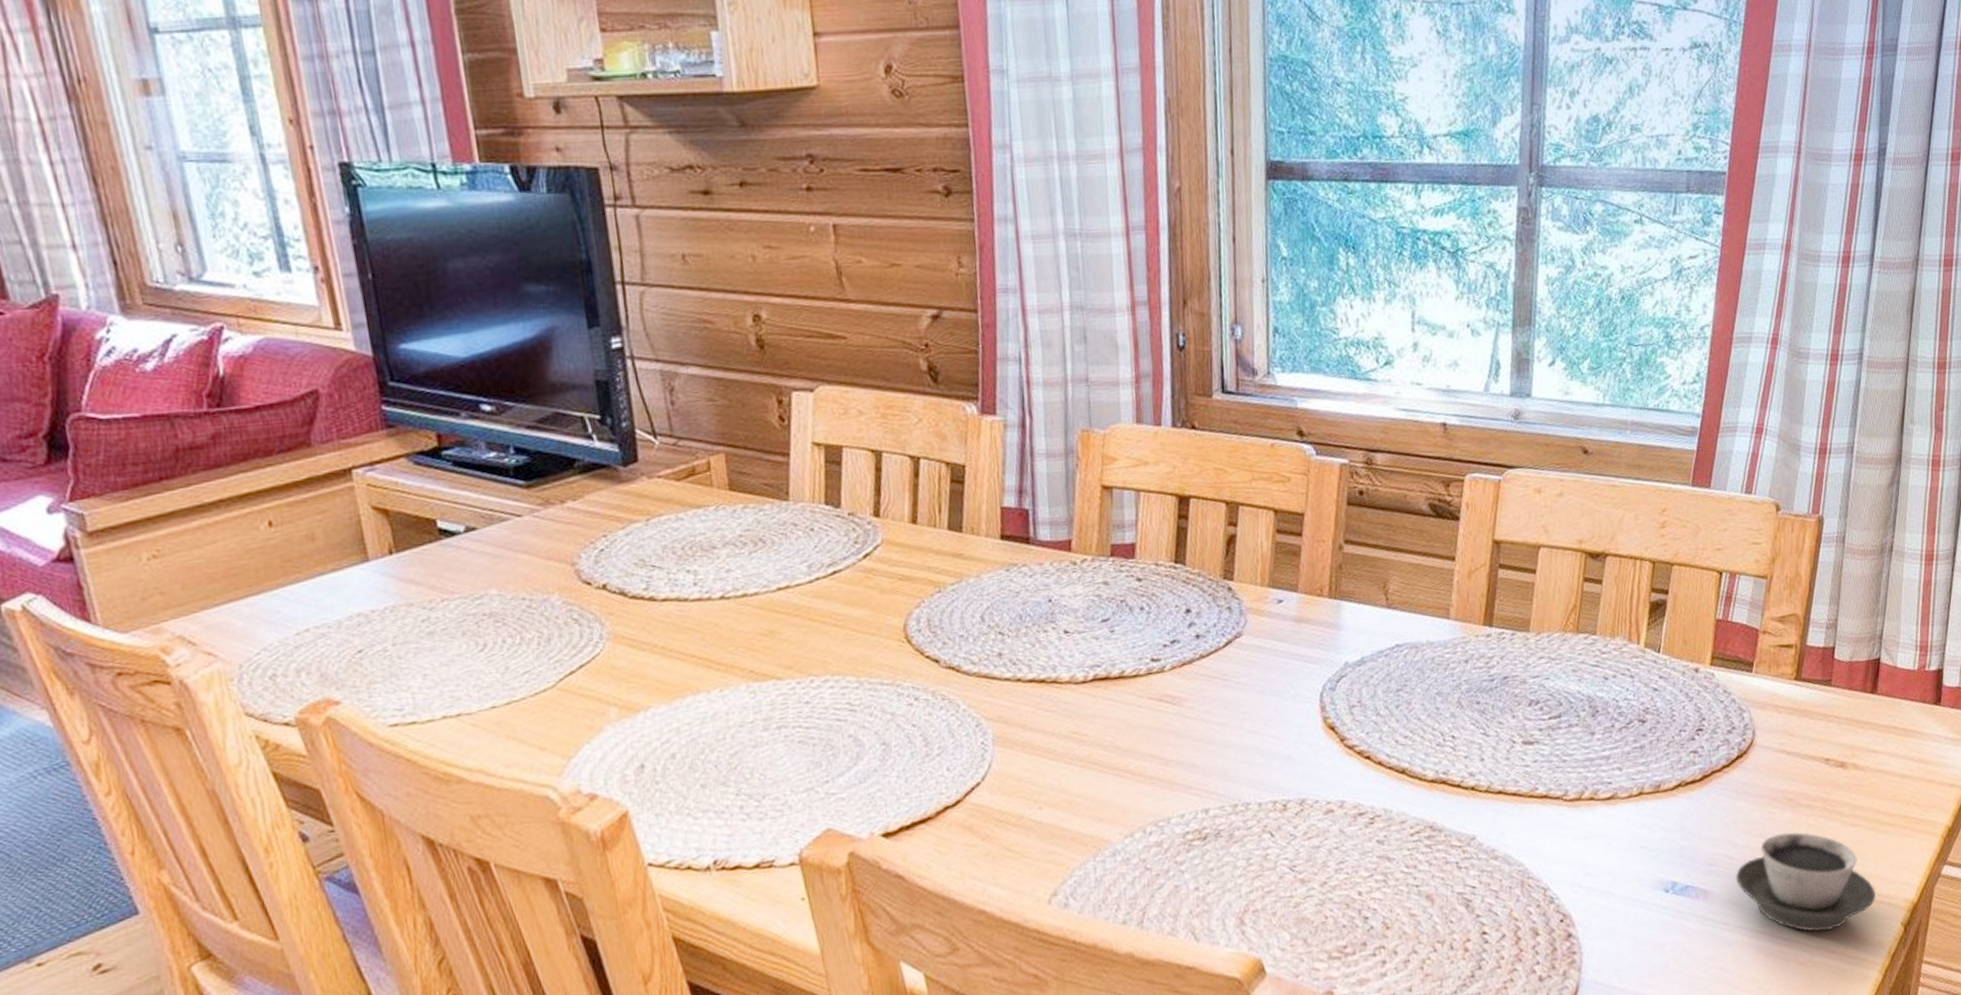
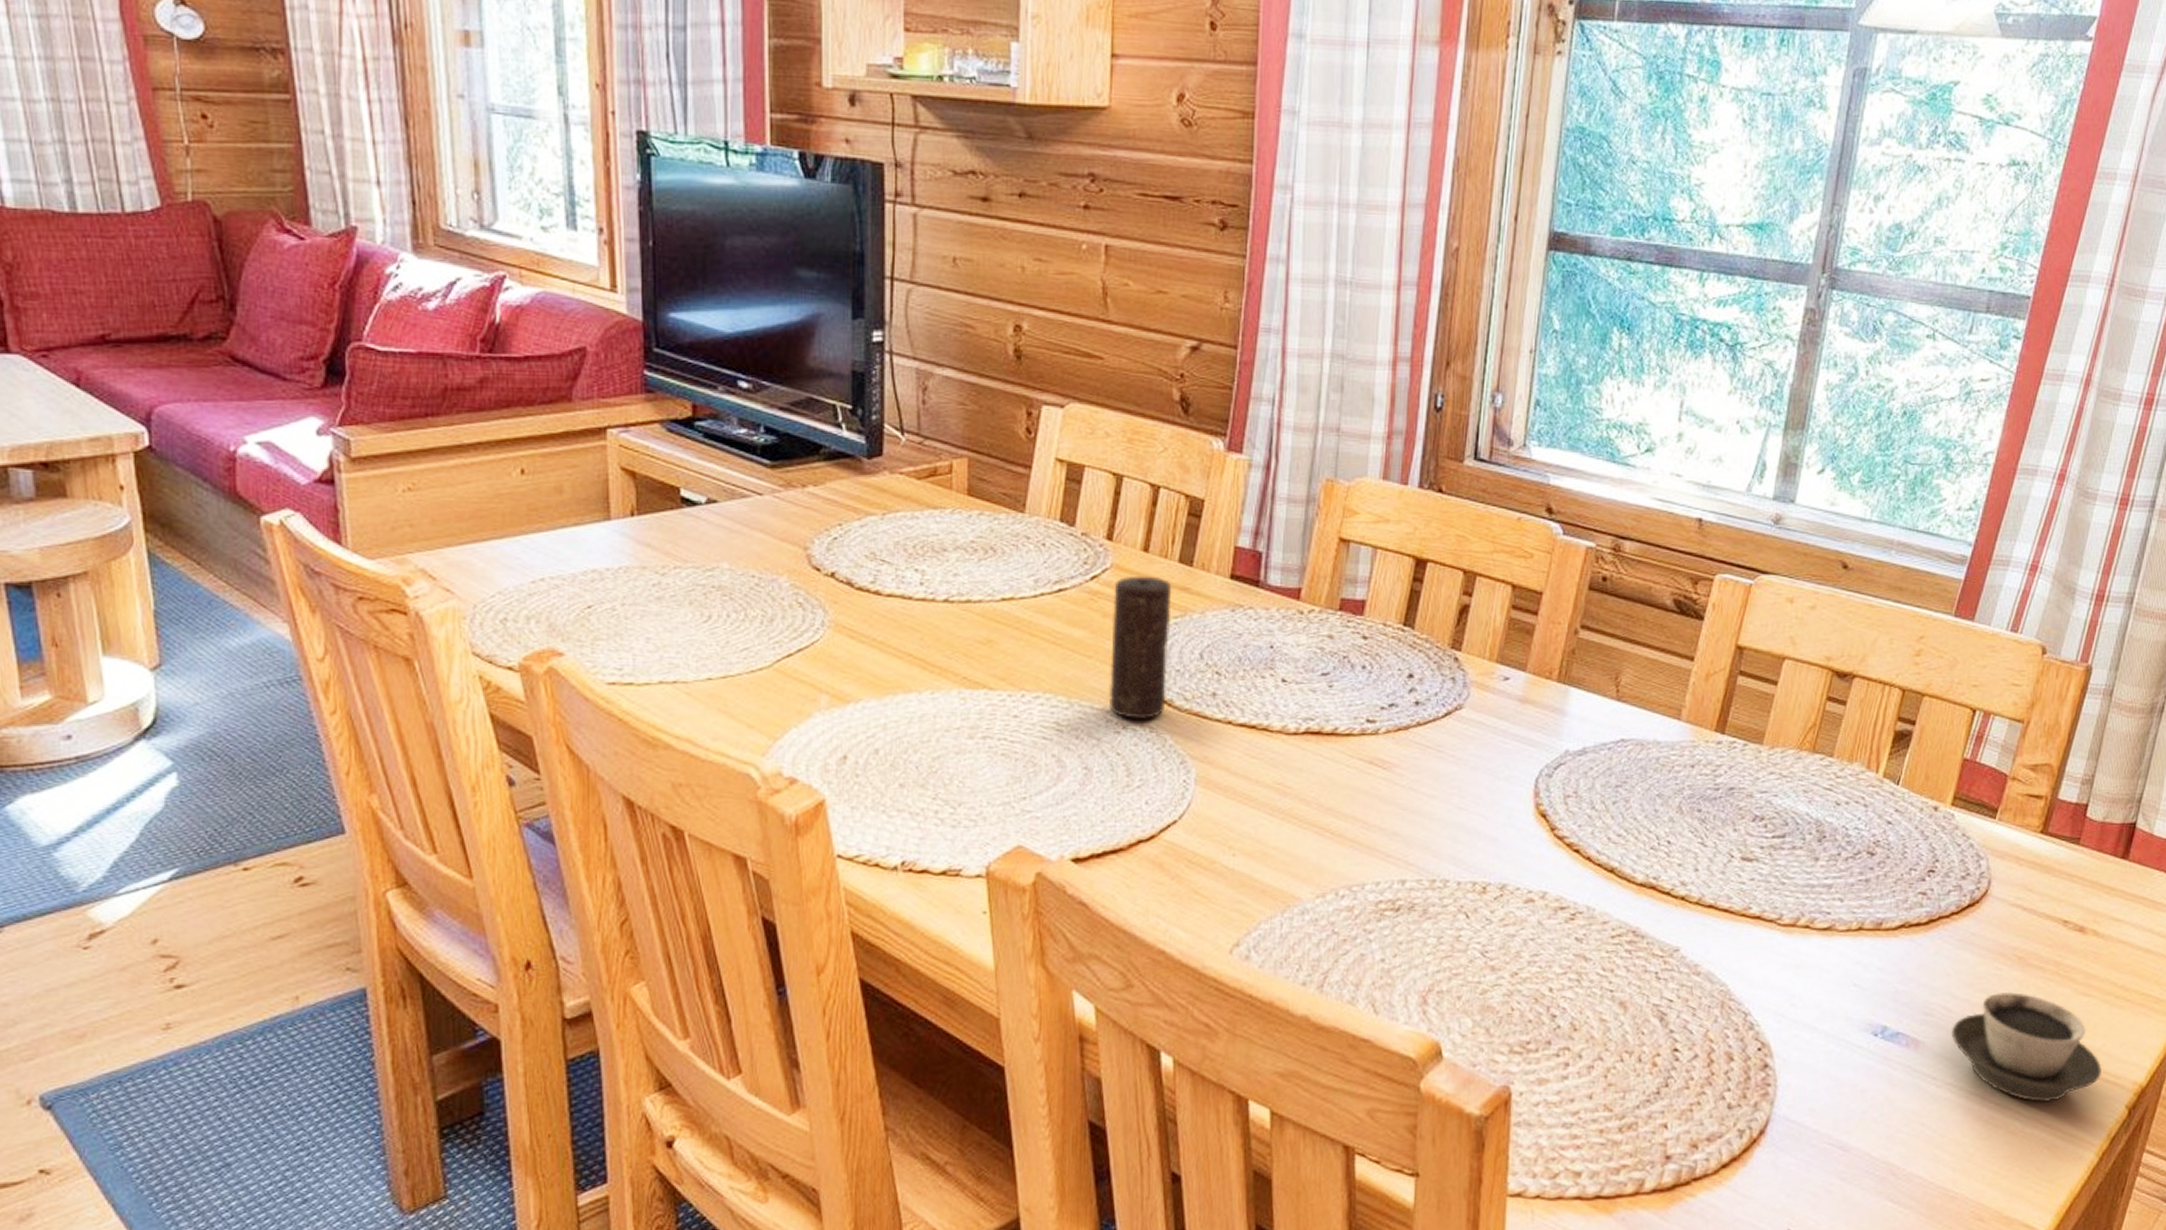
candle: none [887,546,954,690] -> present [1108,575,1172,720]

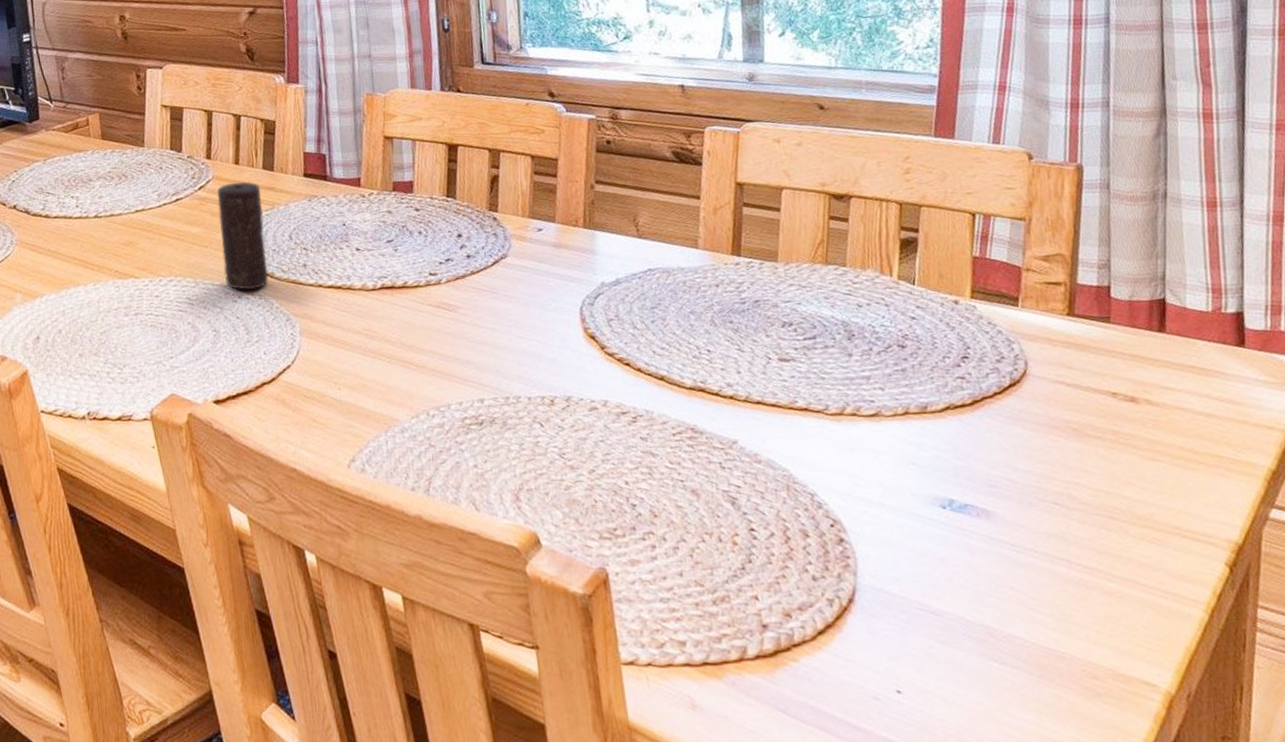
cup: present [1951,991,2102,1103] -> none [1019,461,1191,564]

